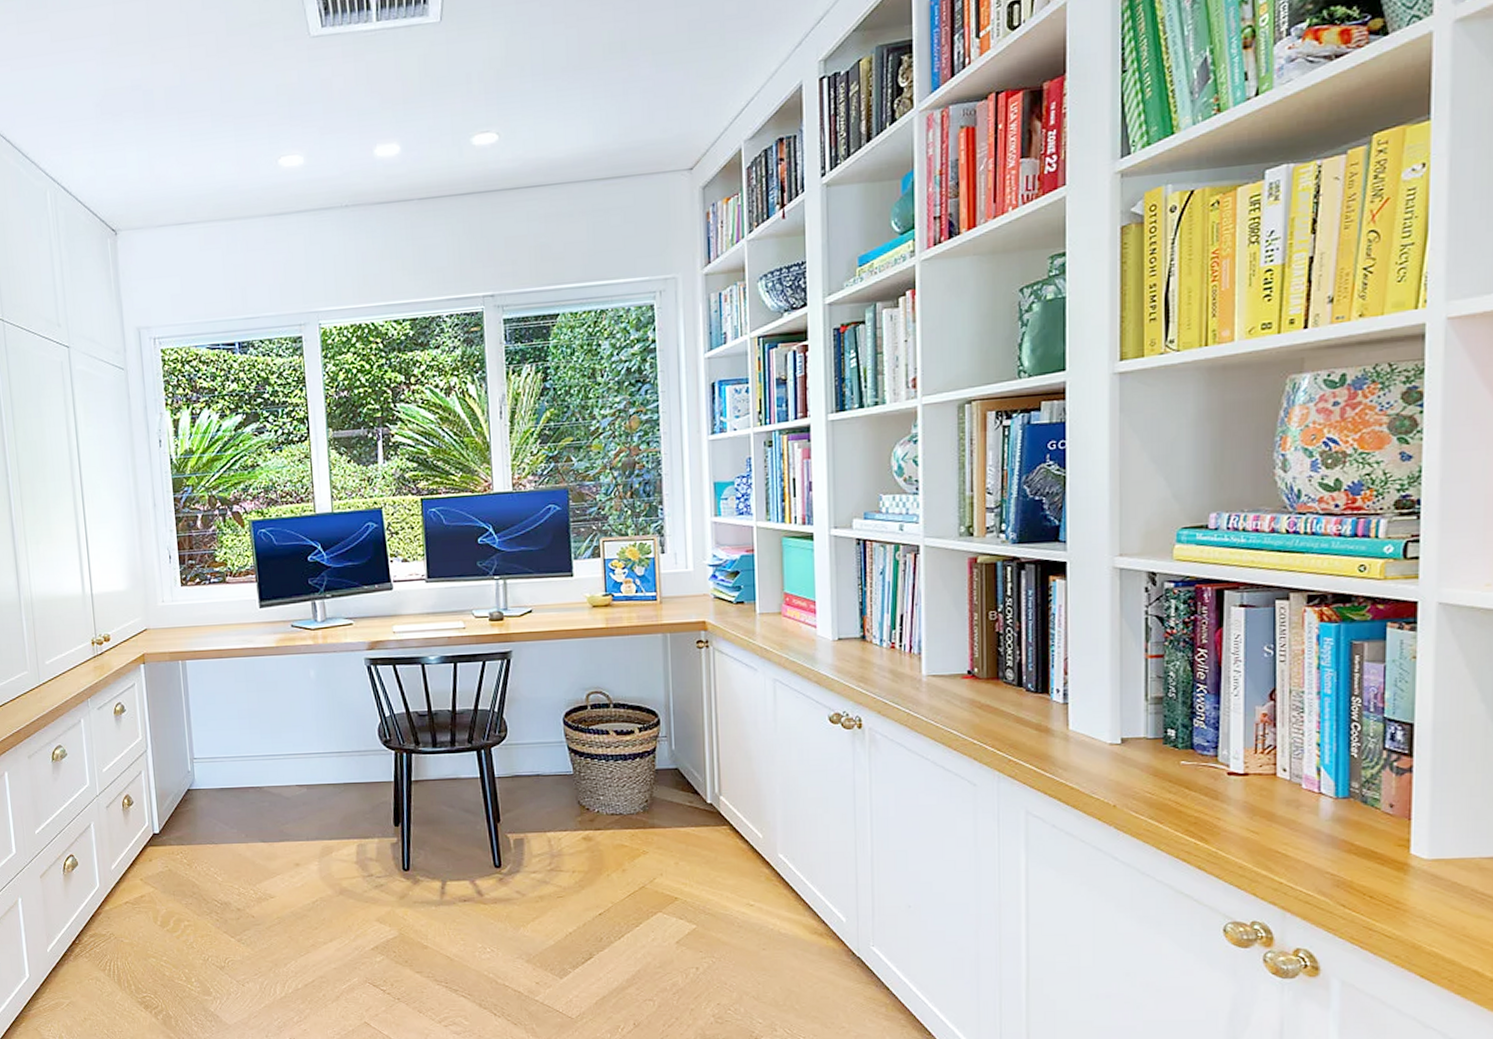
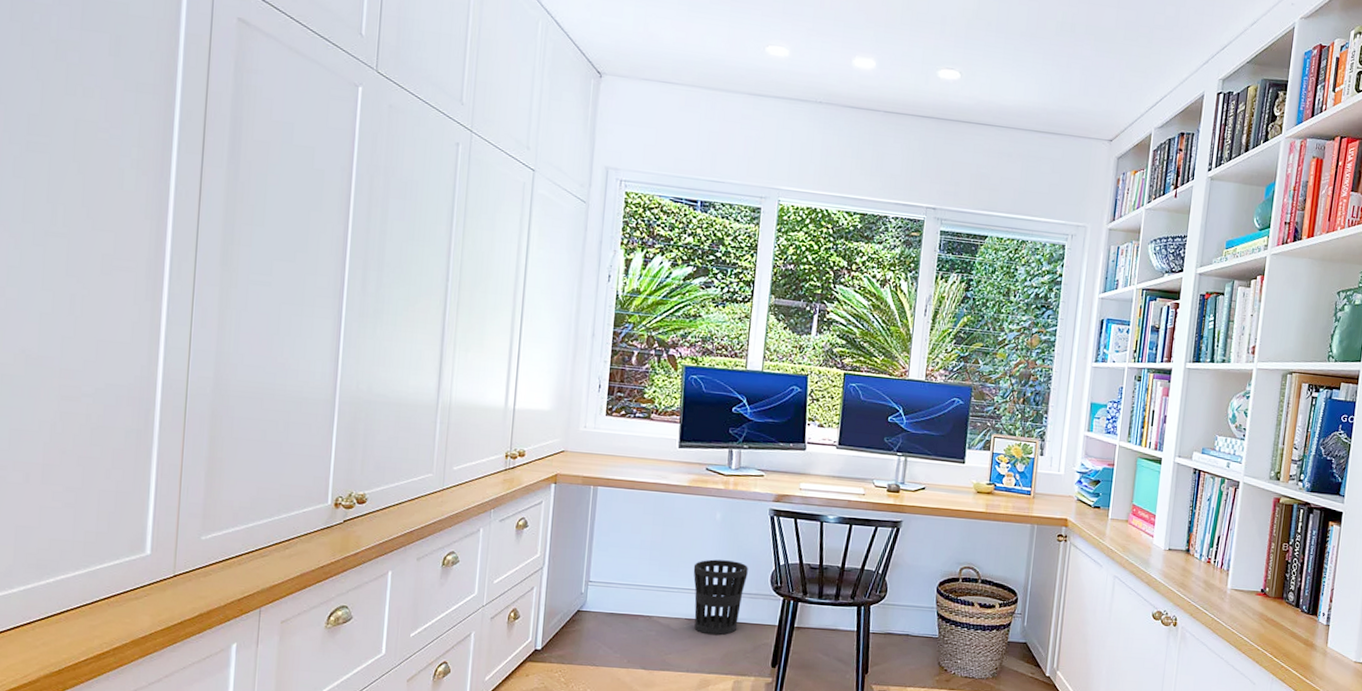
wastebasket: none [295,719,353,799] -> present [693,559,748,636]

